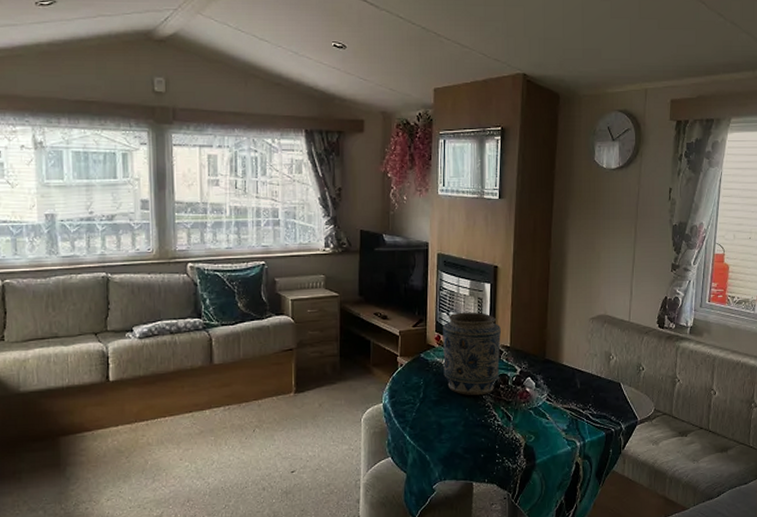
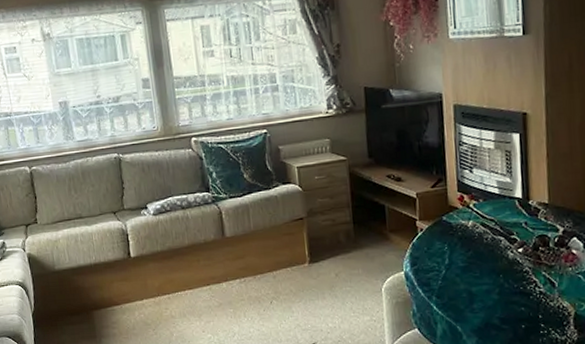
vase: present [443,312,502,396] -> none [466,167,537,261]

